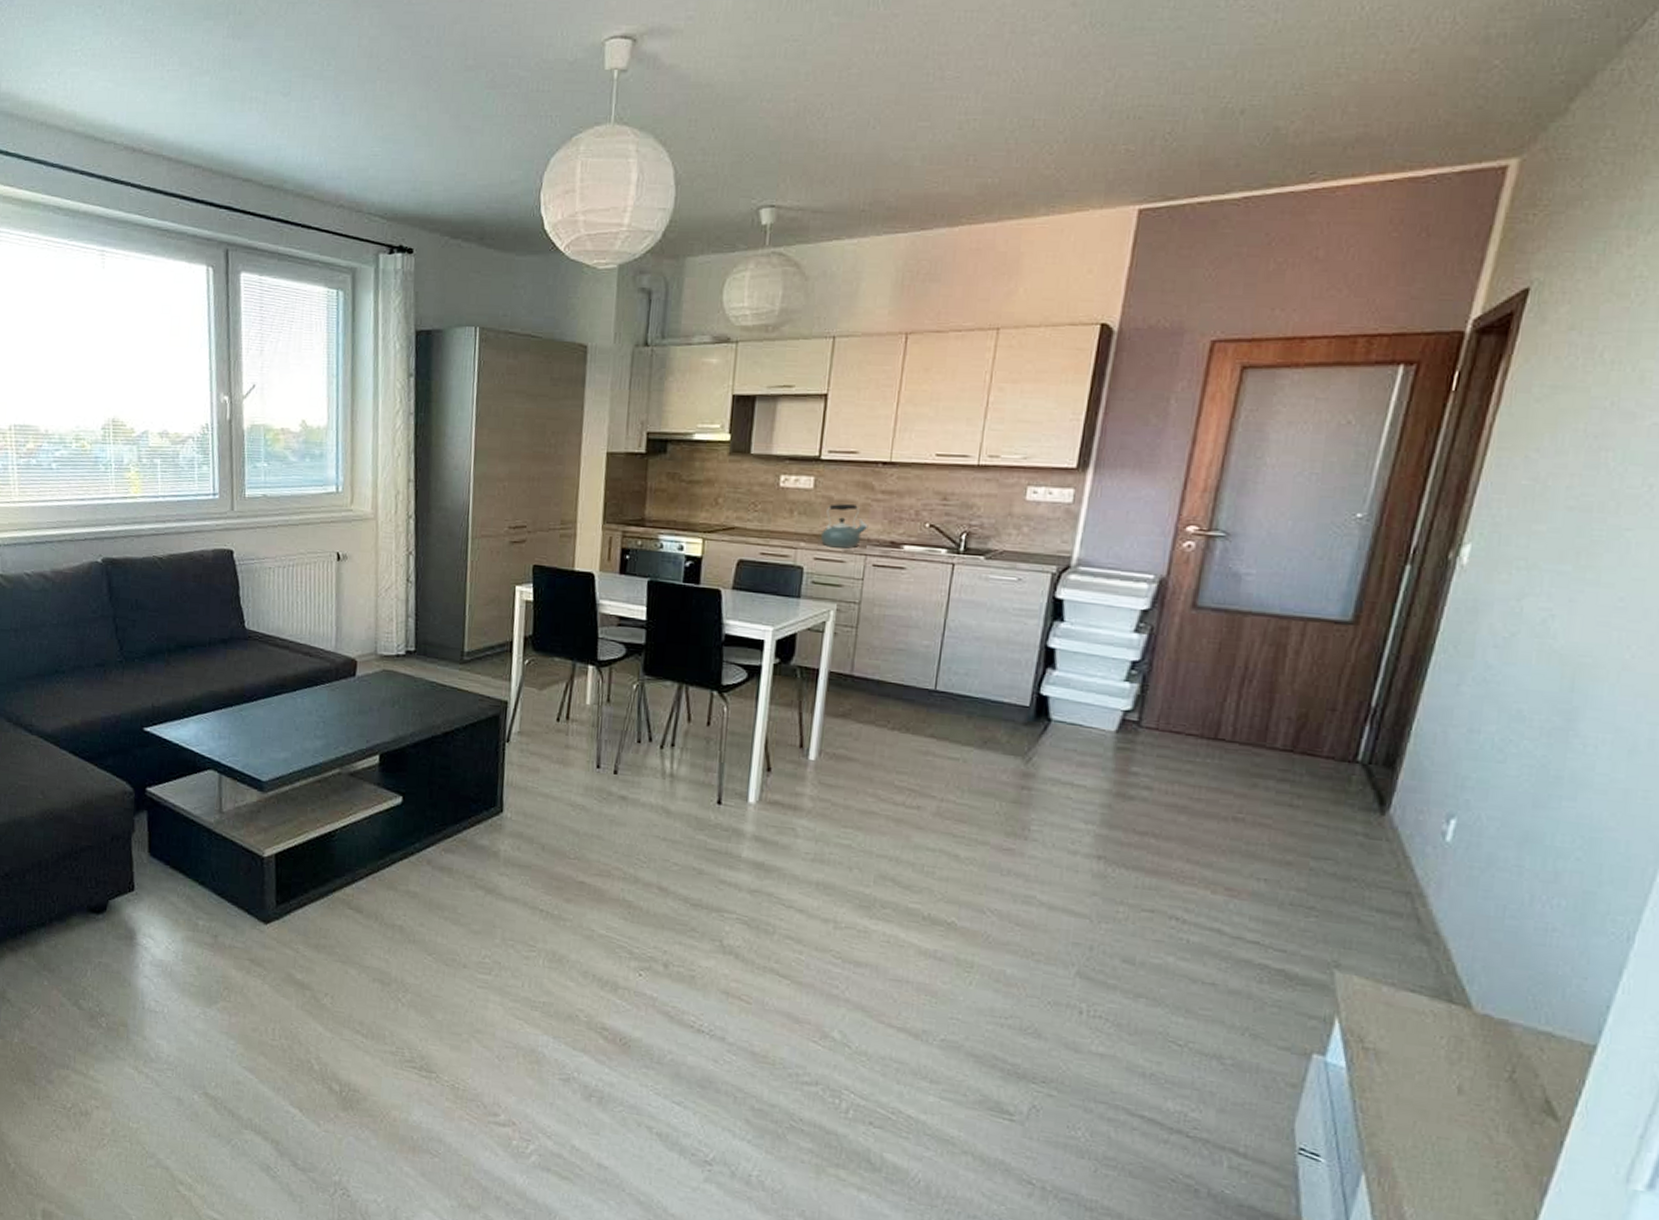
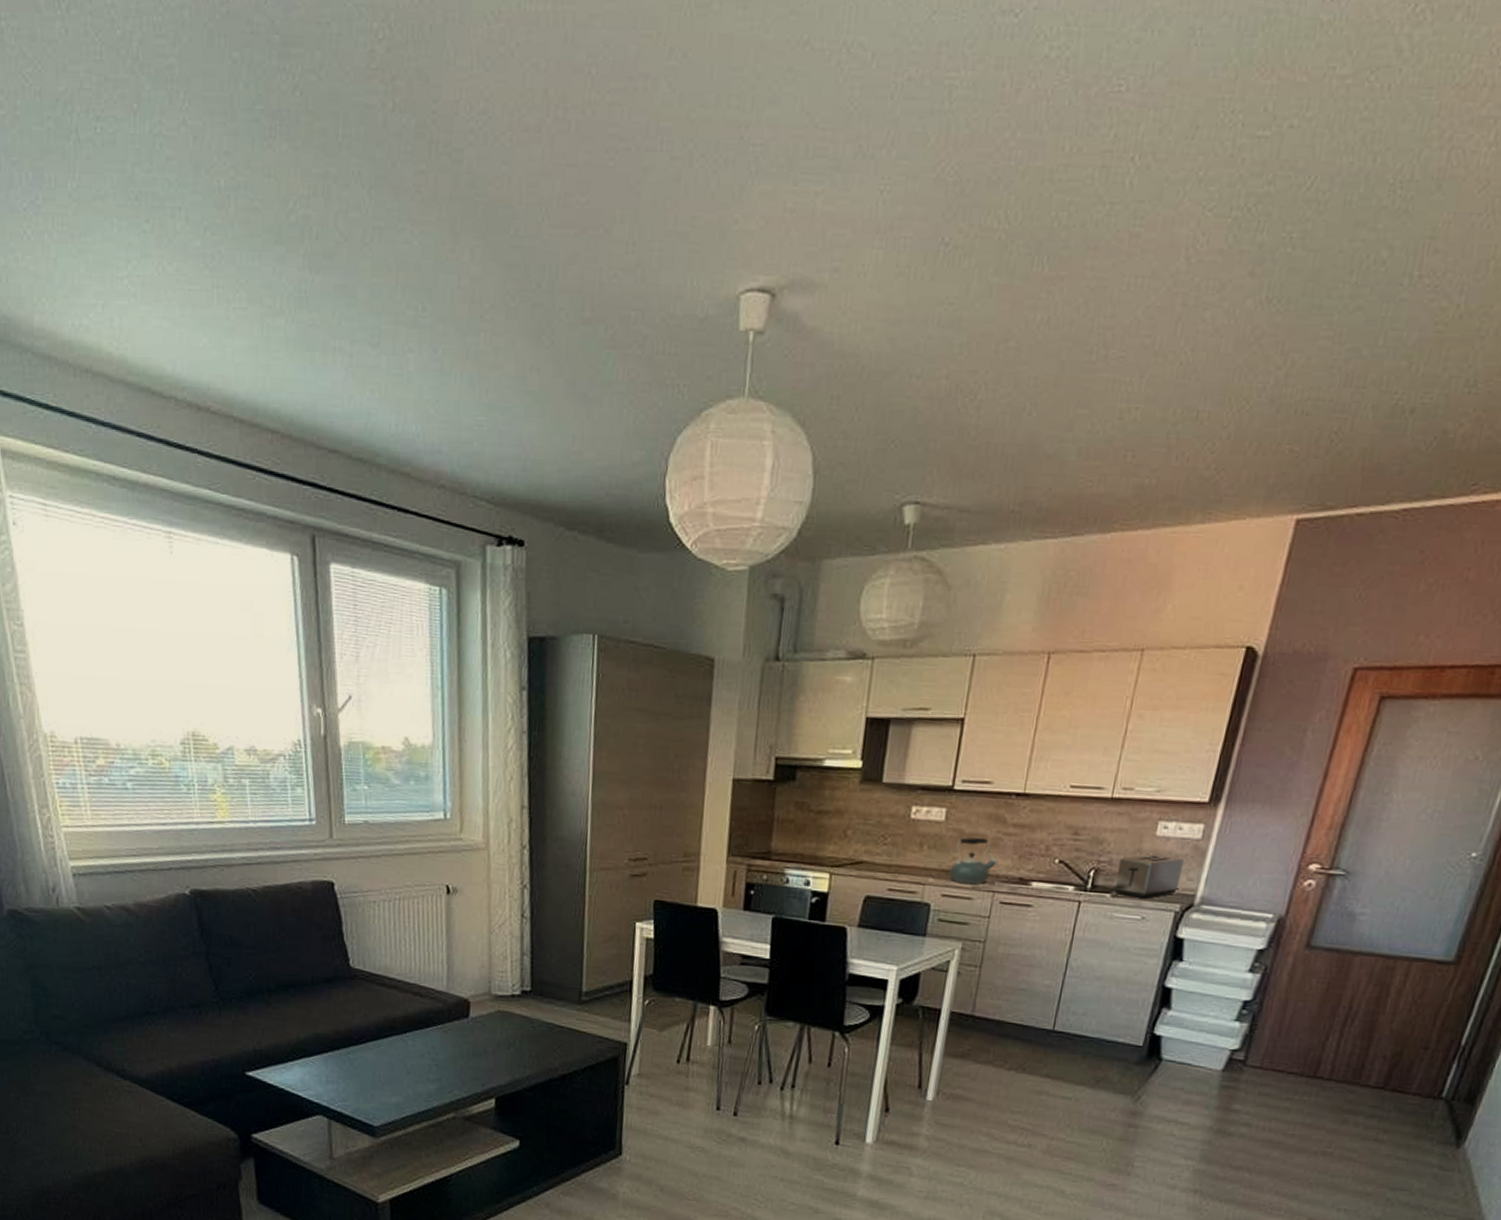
toaster: none [987,518,1056,560] -> present [1114,854,1184,898]

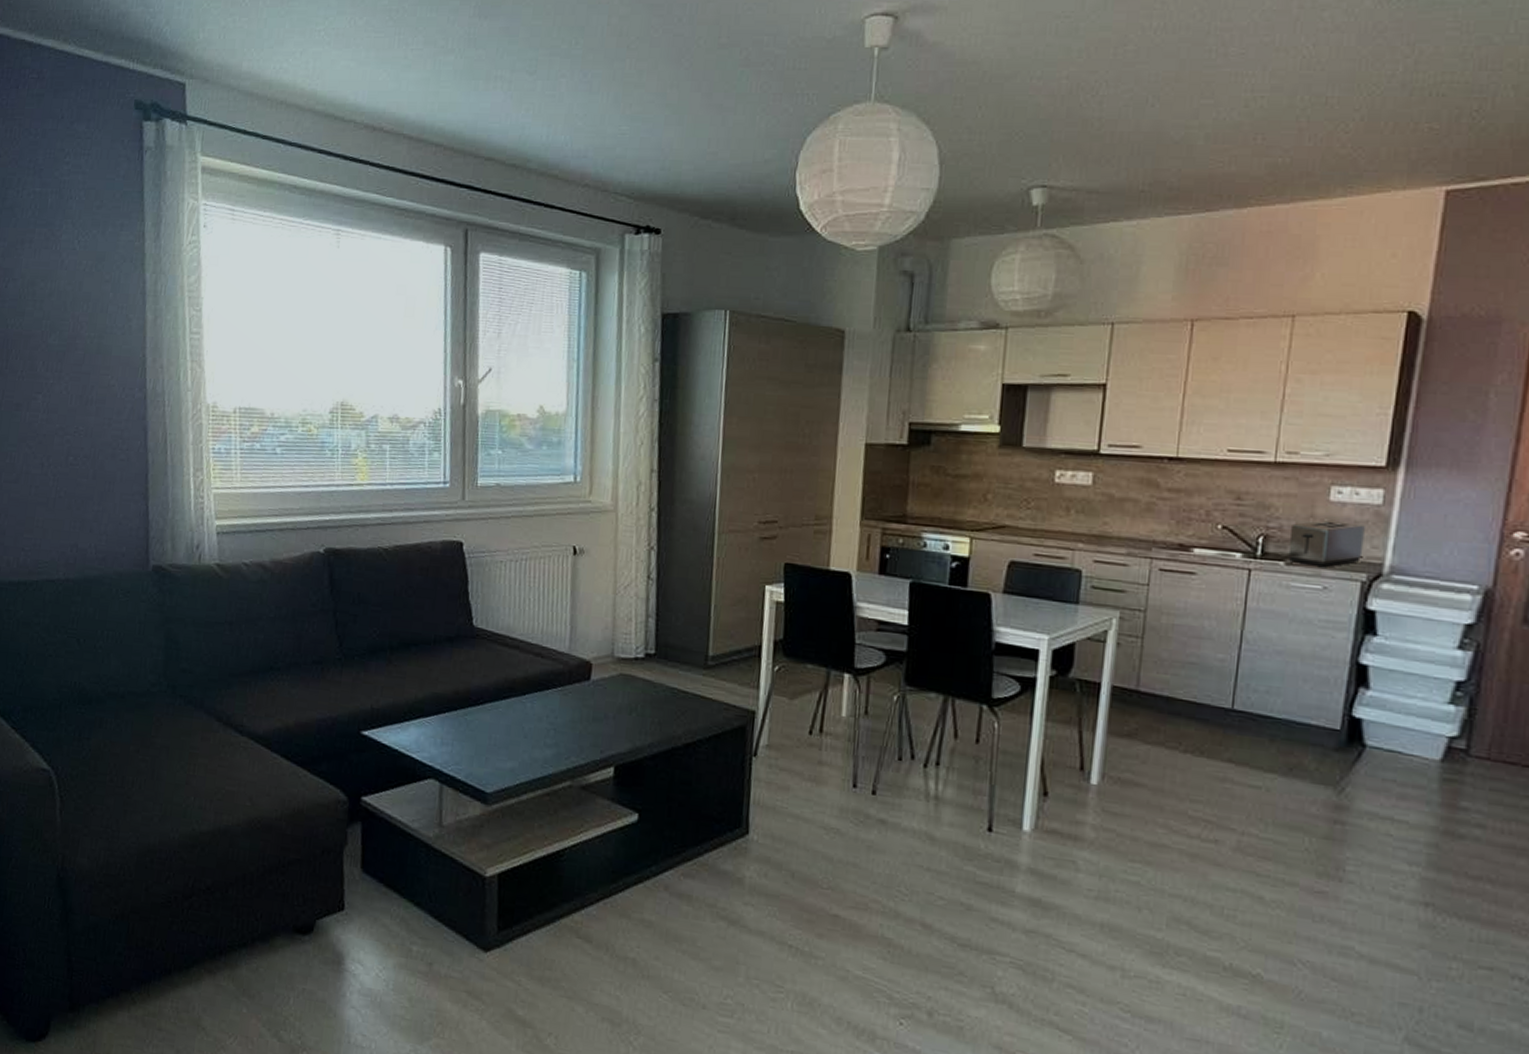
kettle: present [949,837,998,886] -> none [1100,502,1154,552]

